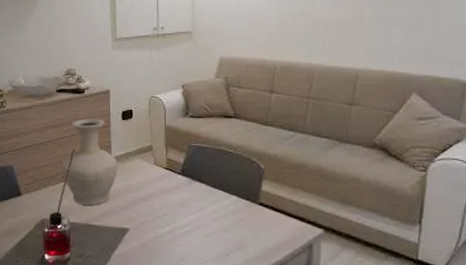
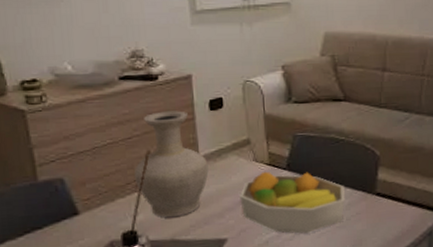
fruit bowl: none [141,174,231,232] -> present [240,171,345,234]

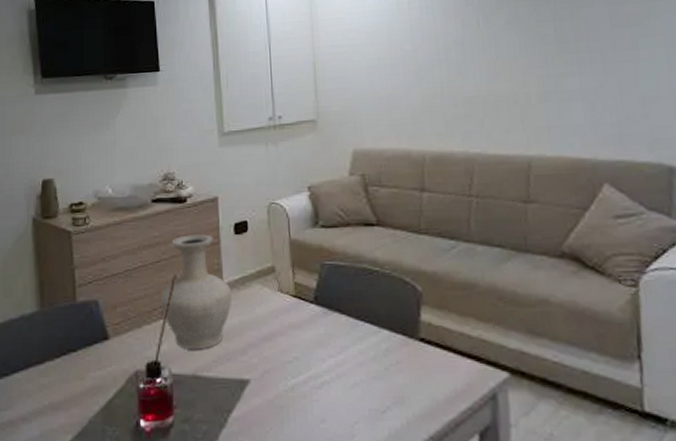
fruit bowl: present [240,171,345,234] -> none [263,303,382,382]

